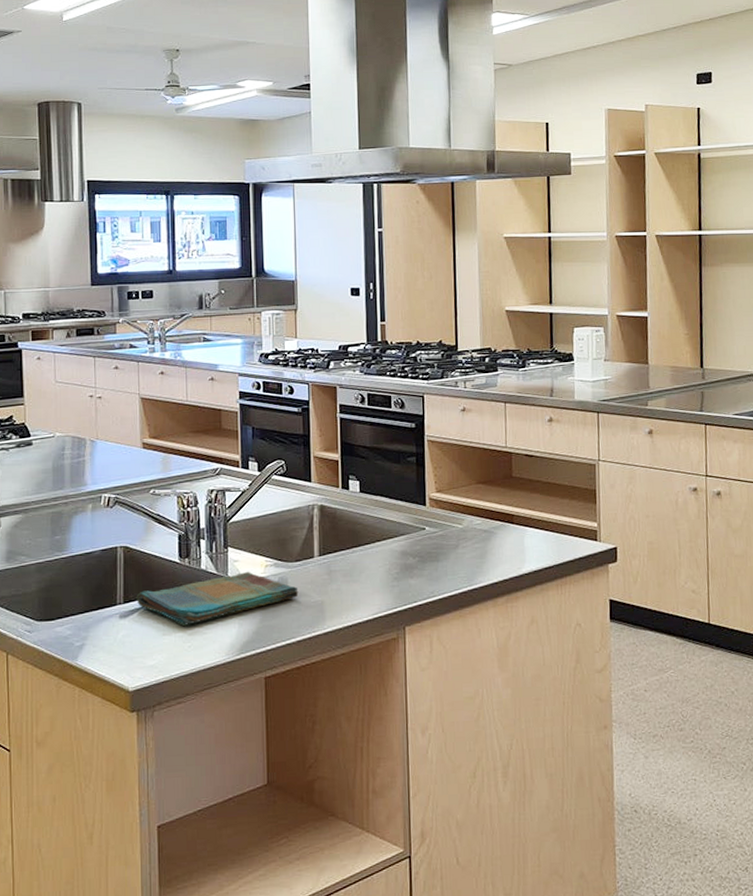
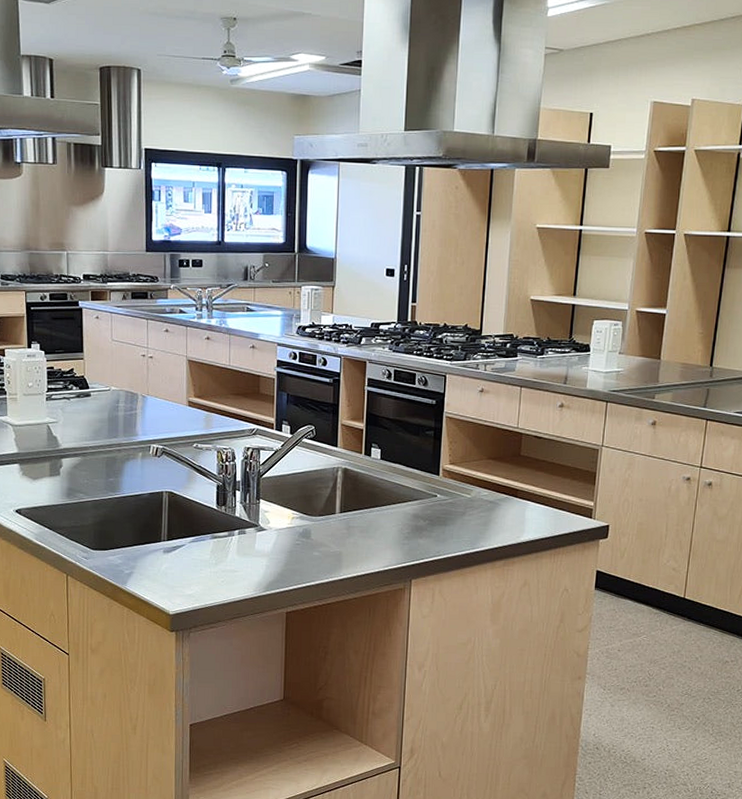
dish towel: present [136,571,299,626] -> none [178,521,320,564]

